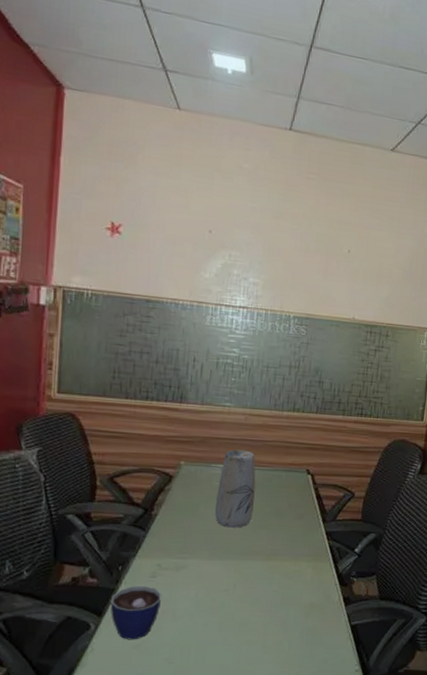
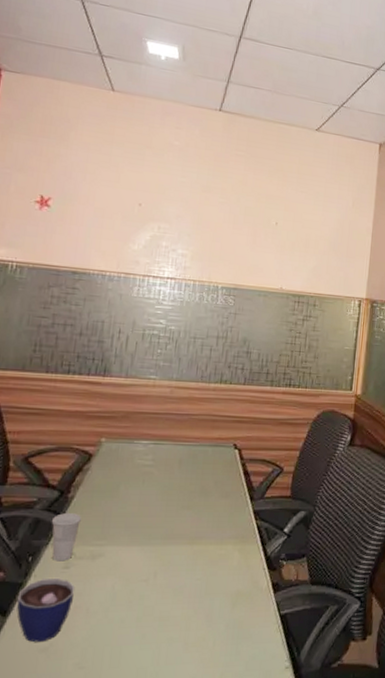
cup: none [137,529,165,571] -> present [51,513,81,562]
vase: present [214,449,256,528] -> none [136,424,181,509]

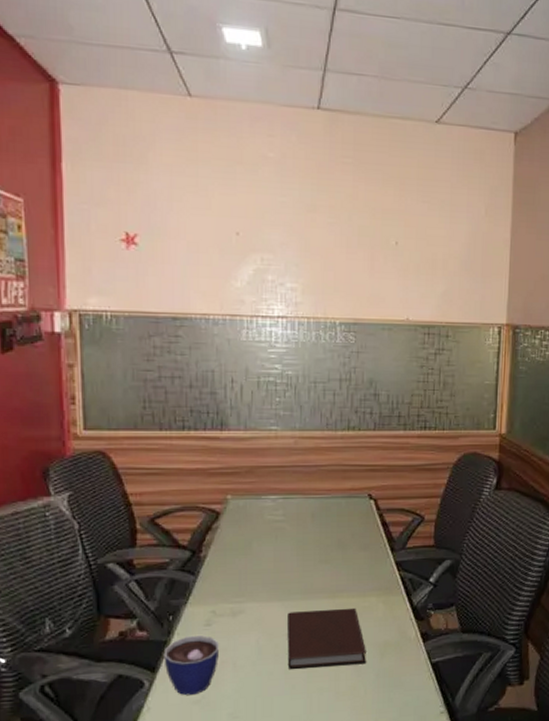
cup: present [51,513,81,562] -> none [186,572,216,620]
notebook: none [140,555,219,618] -> present [287,607,366,670]

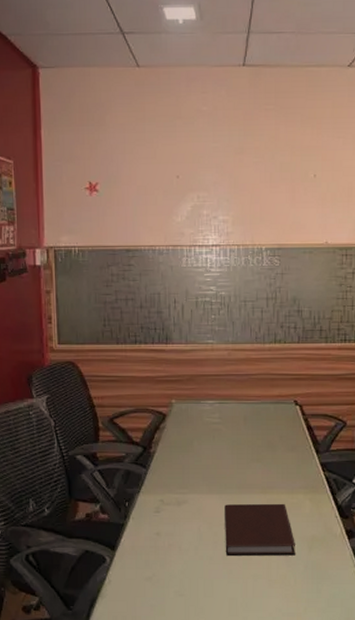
cup: present [163,634,219,696] -> none [121,520,166,573]

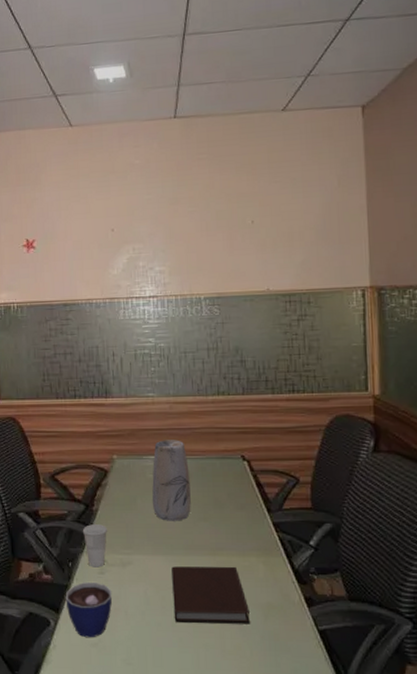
cup: none [121,520,166,573] -> present [65,581,112,638]
cup: none [139,466,164,507] -> present [82,524,107,568]
vase: none [208,385,245,462] -> present [152,440,191,521]

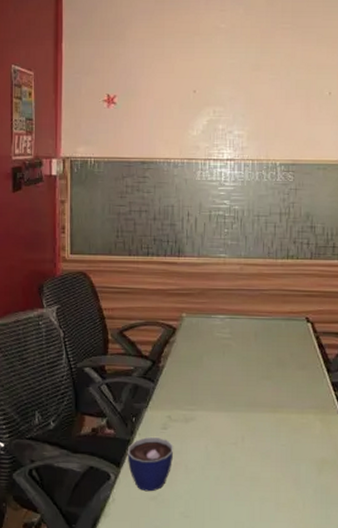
cup: present [82,524,107,568] -> none [147,380,172,423]
vase: present [152,440,191,521] -> none [217,300,256,379]
notebook: present [172,566,250,624] -> none [232,423,304,479]

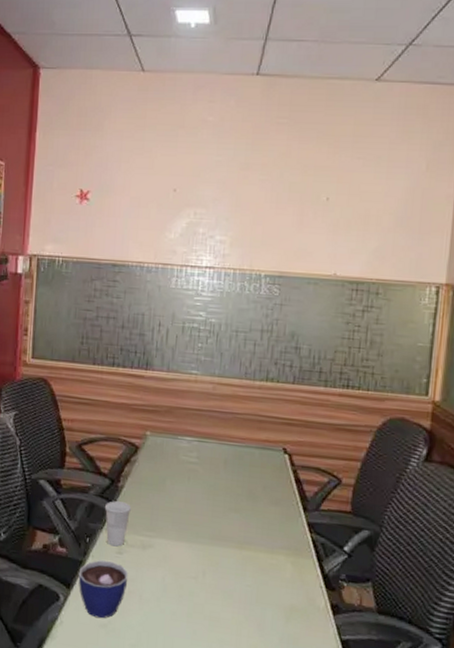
cup: none [147,380,172,423] -> present [104,501,131,547]

